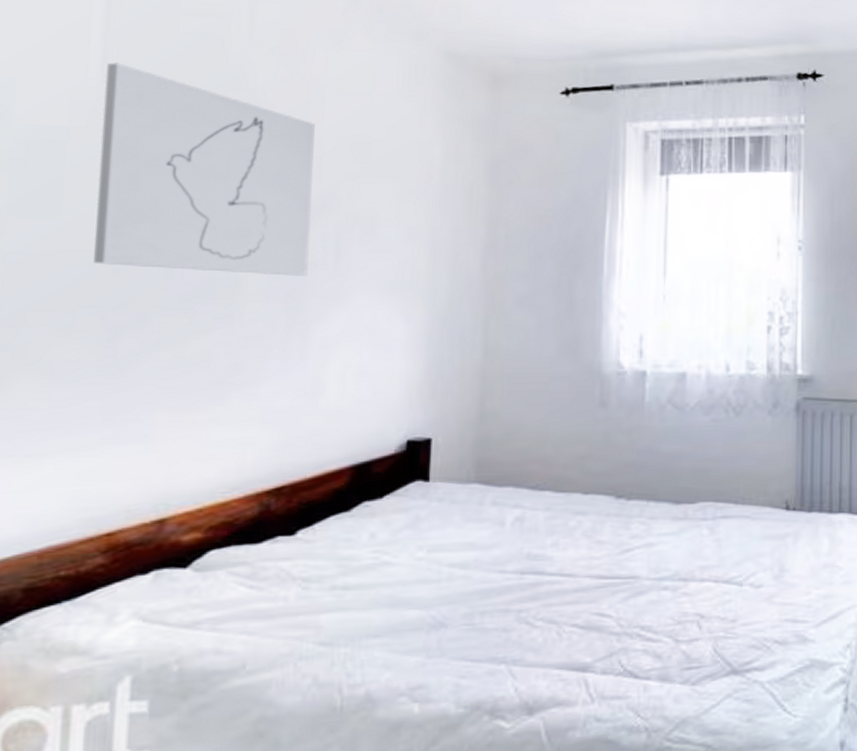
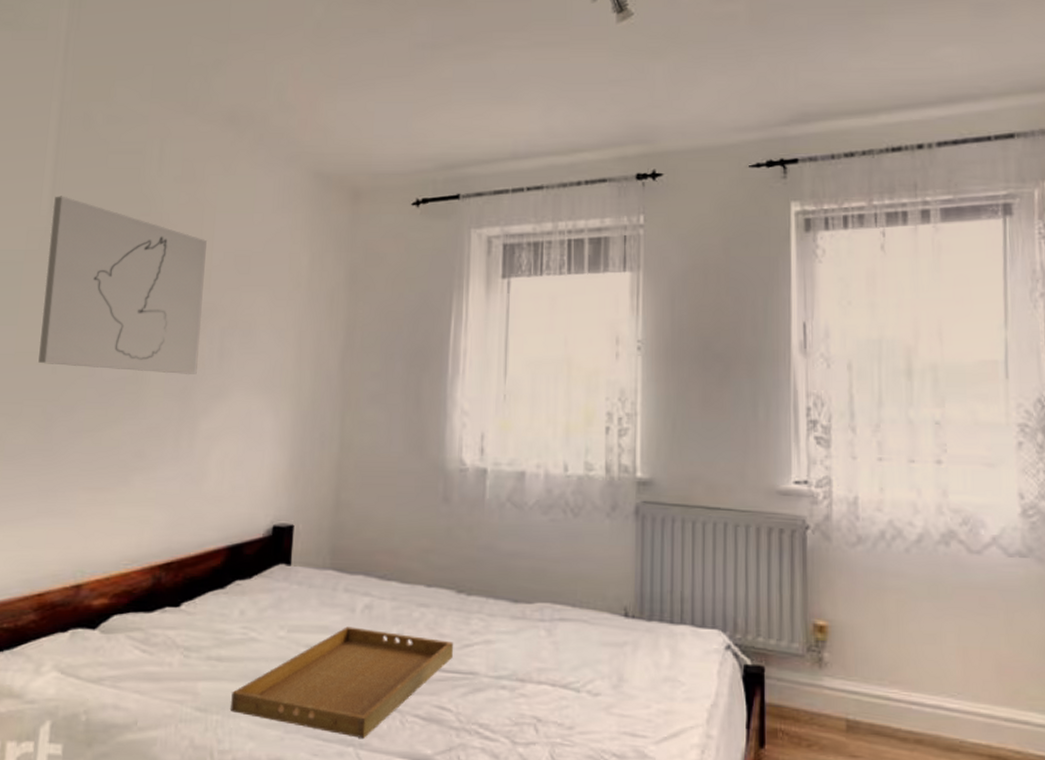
tray: none [362,541,612,655] -> present [231,626,453,738]

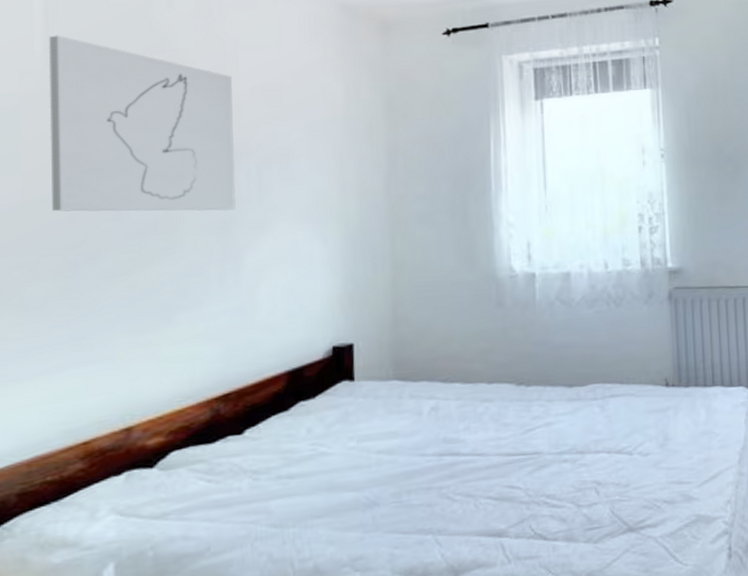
tray: present [231,626,453,738] -> none [307,428,517,526]

